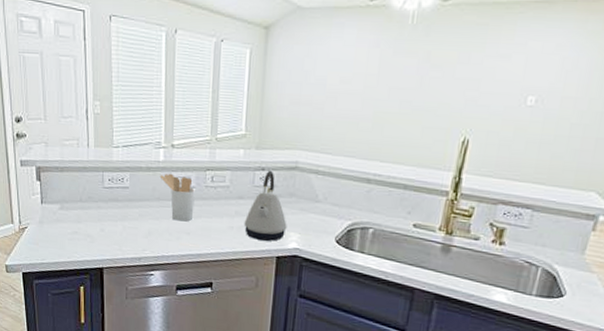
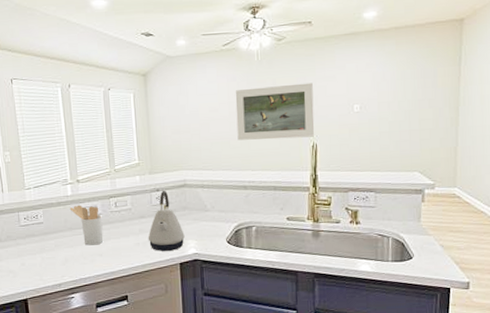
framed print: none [369,59,479,130] -> present [235,82,315,140]

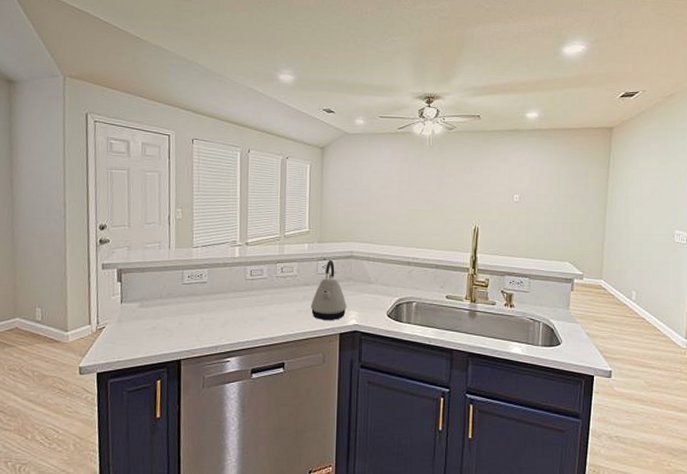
utensil holder: present [69,204,104,246] -> none [235,267,268,309]
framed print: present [235,82,315,140] -> none [405,170,478,221]

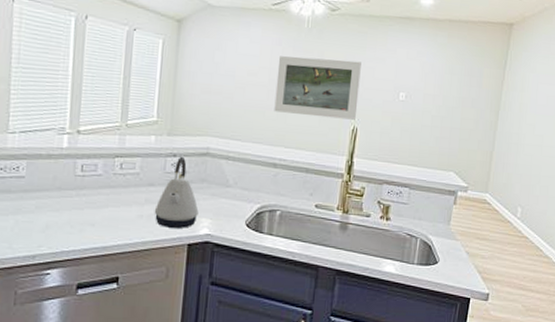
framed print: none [405,170,478,221] -> present [274,56,361,120]

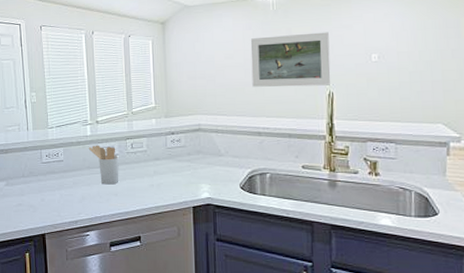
utensil holder: none [62,160,103,212] -> present [88,144,120,185]
kettle: present [154,156,199,229] -> none [162,133,198,195]

